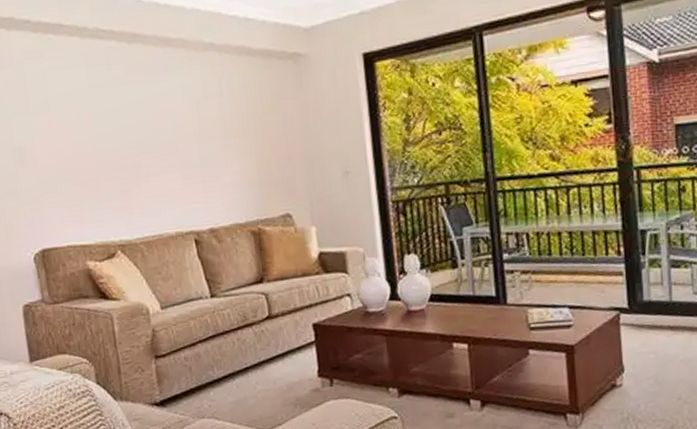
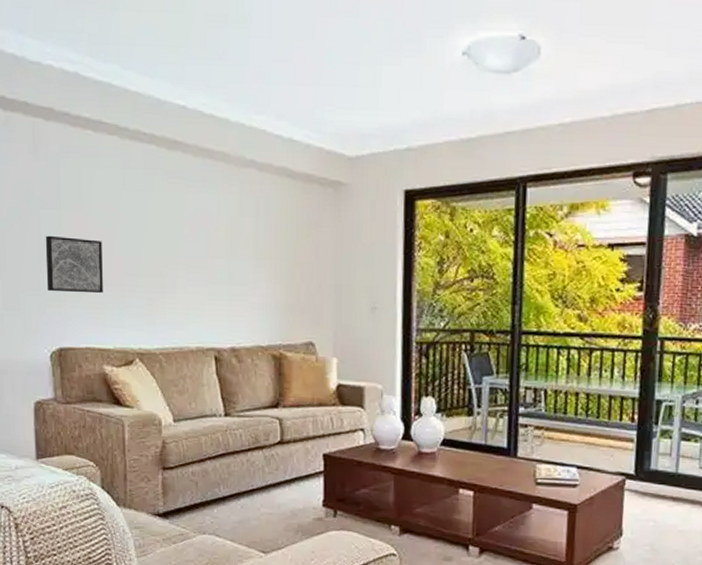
wall art: none [17,139,79,195] -> present [45,235,103,294]

